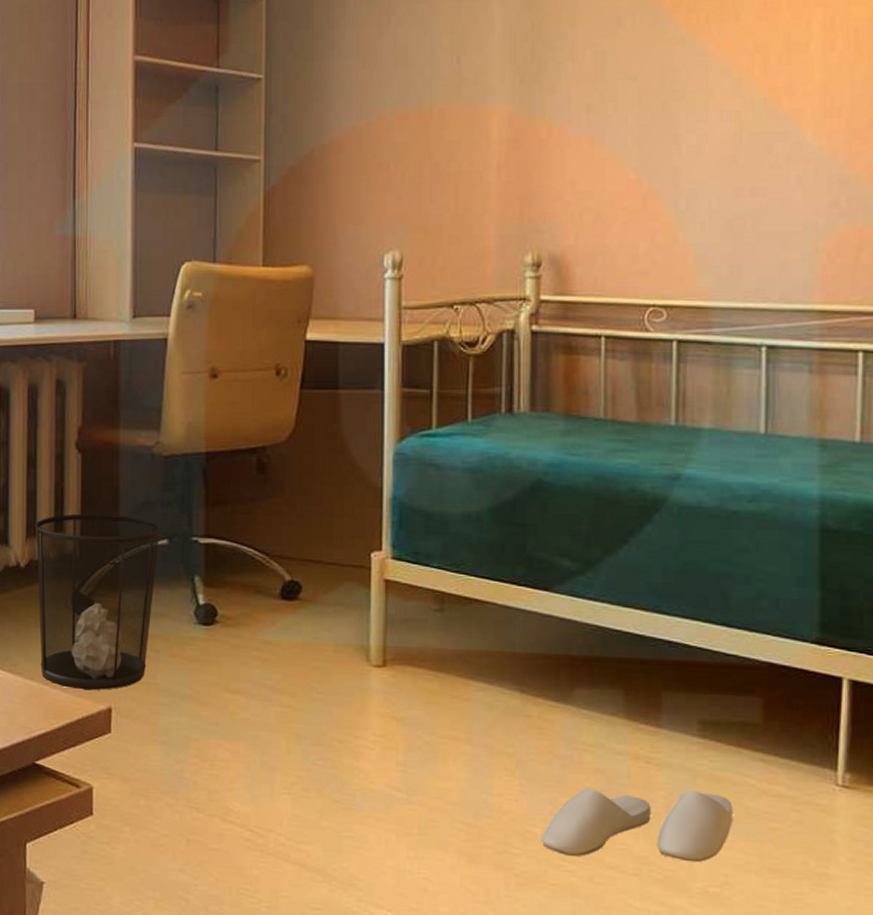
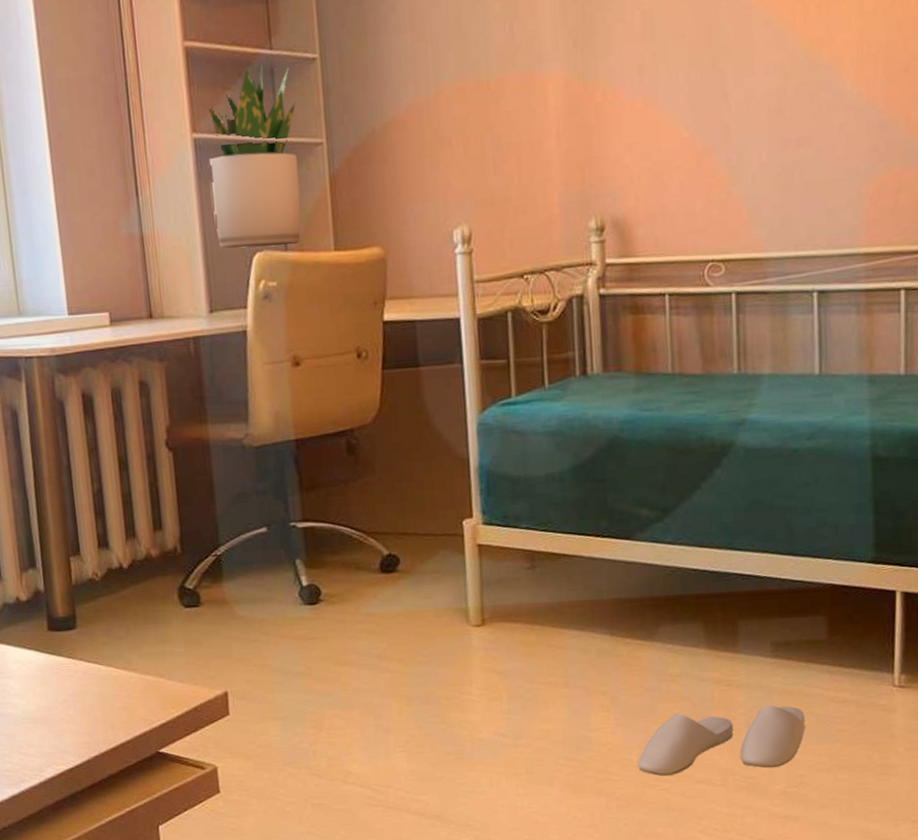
waste bin: present [35,514,161,690] -> none [133,508,259,678]
planter: none [147,82,237,258] -> present [209,65,301,249]

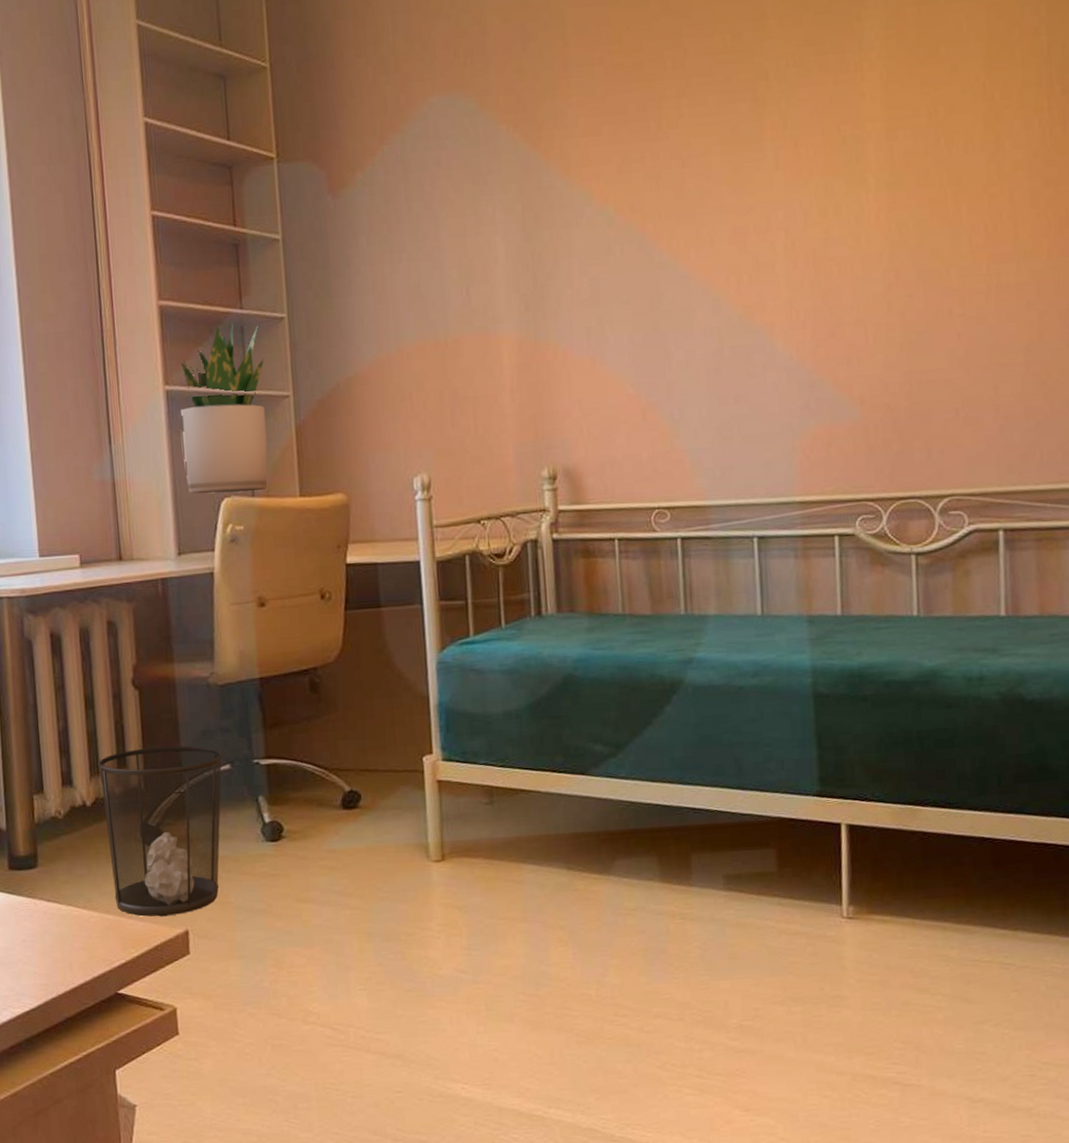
waste bin: none [133,508,259,678] -> present [98,745,223,917]
slippers: present [637,705,805,777] -> none [595,938,759,1012]

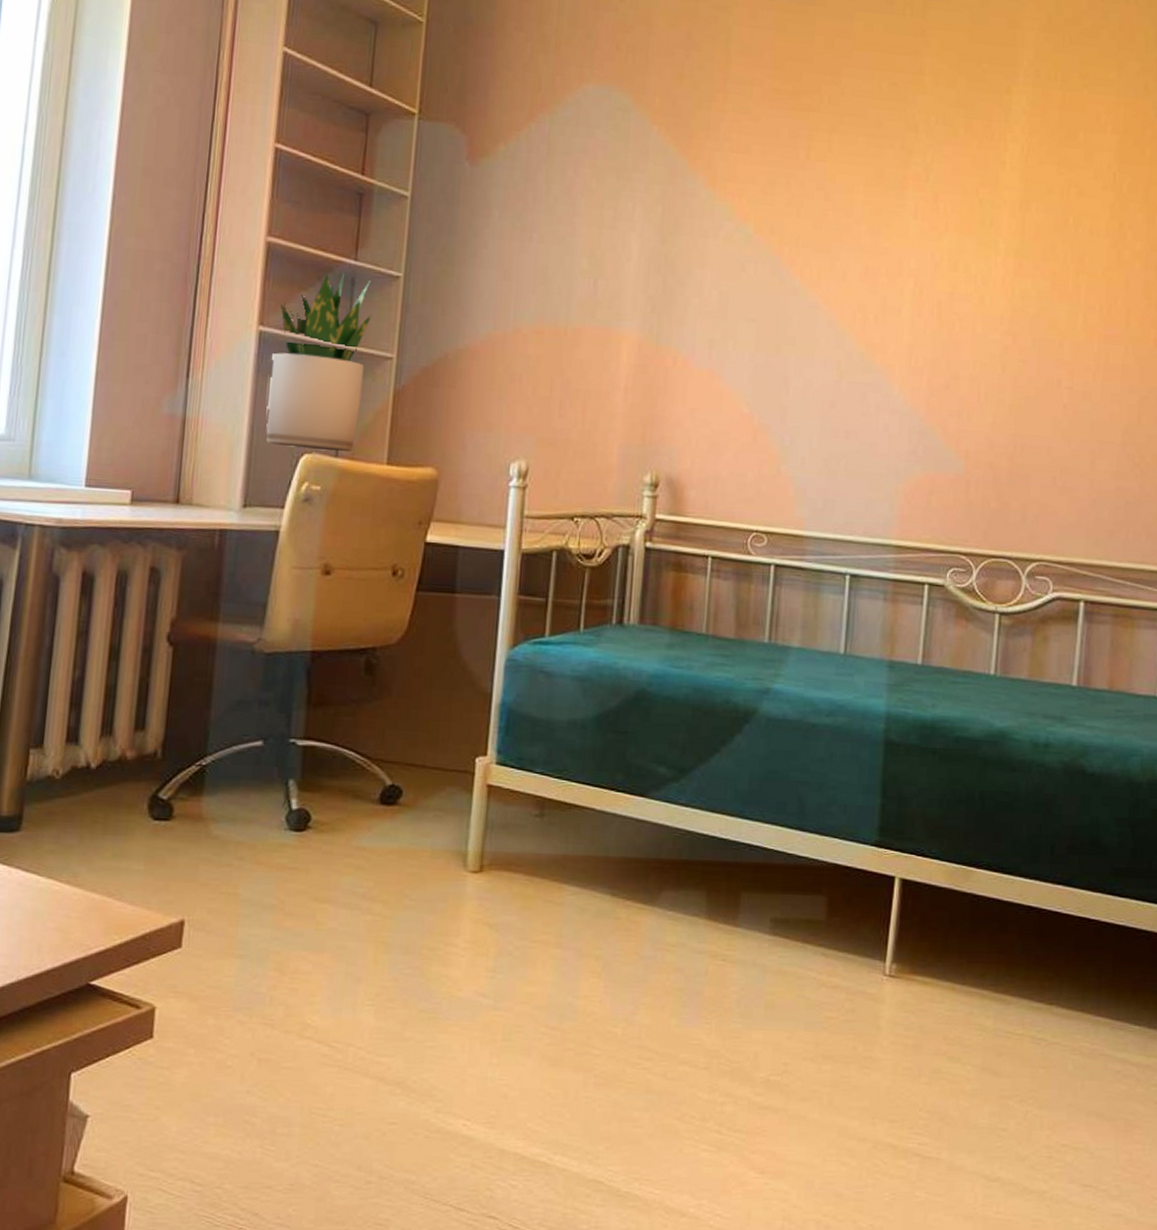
waste bin: present [98,745,223,917] -> none [105,711,257,902]

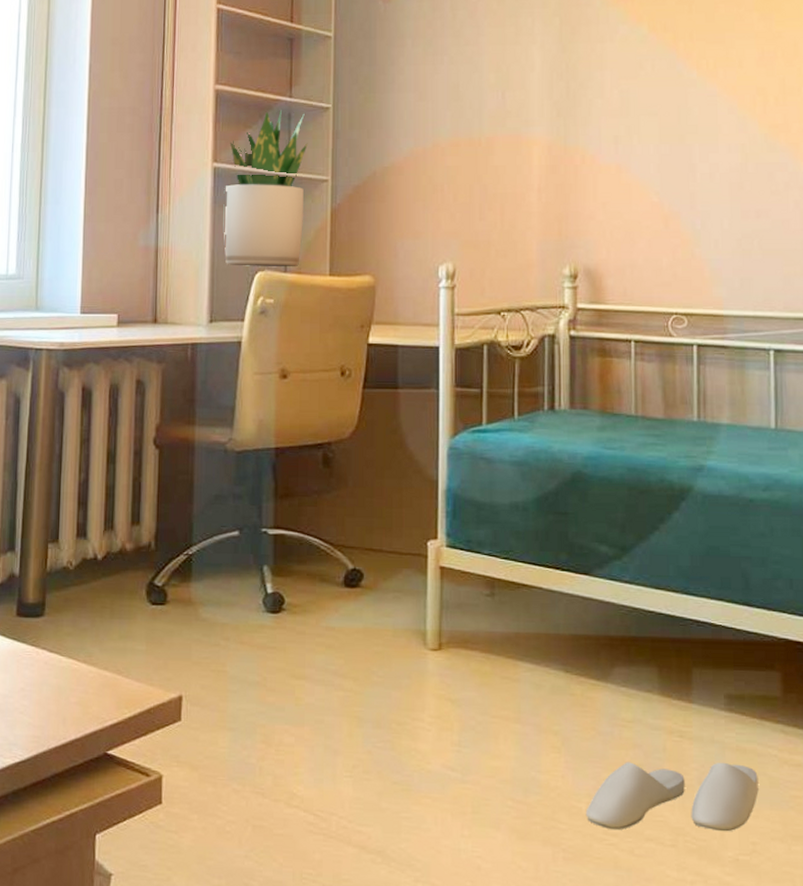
slippers: none [621,985,796,1055] -> present [585,762,759,832]

